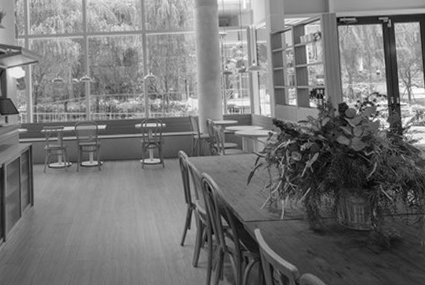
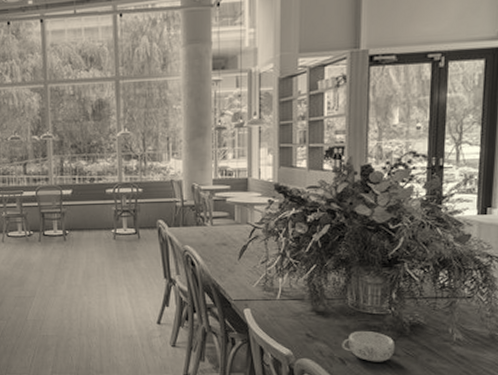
decorative bowl: none [337,245,381,275] -> present [341,330,395,362]

